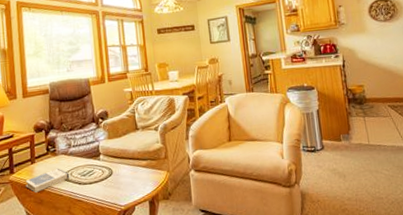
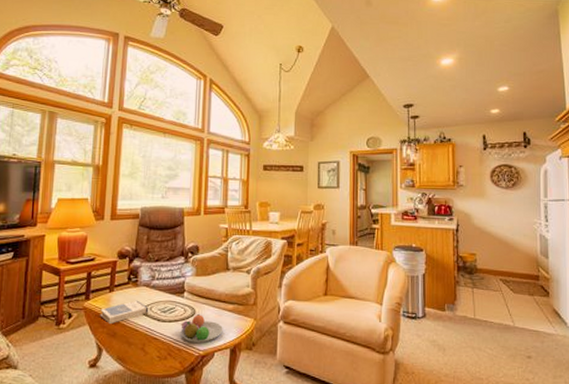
fruit bowl: none [101,172,140,200] -> present [180,313,223,344]

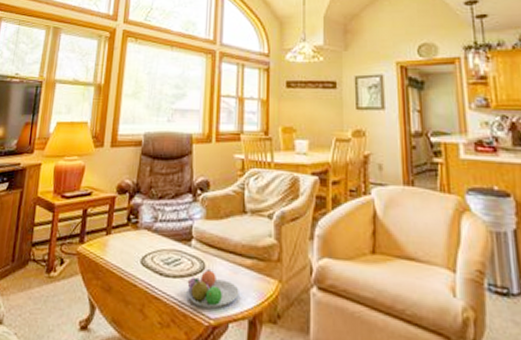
hardback book: present [100,300,149,325] -> none [94,246,150,276]

